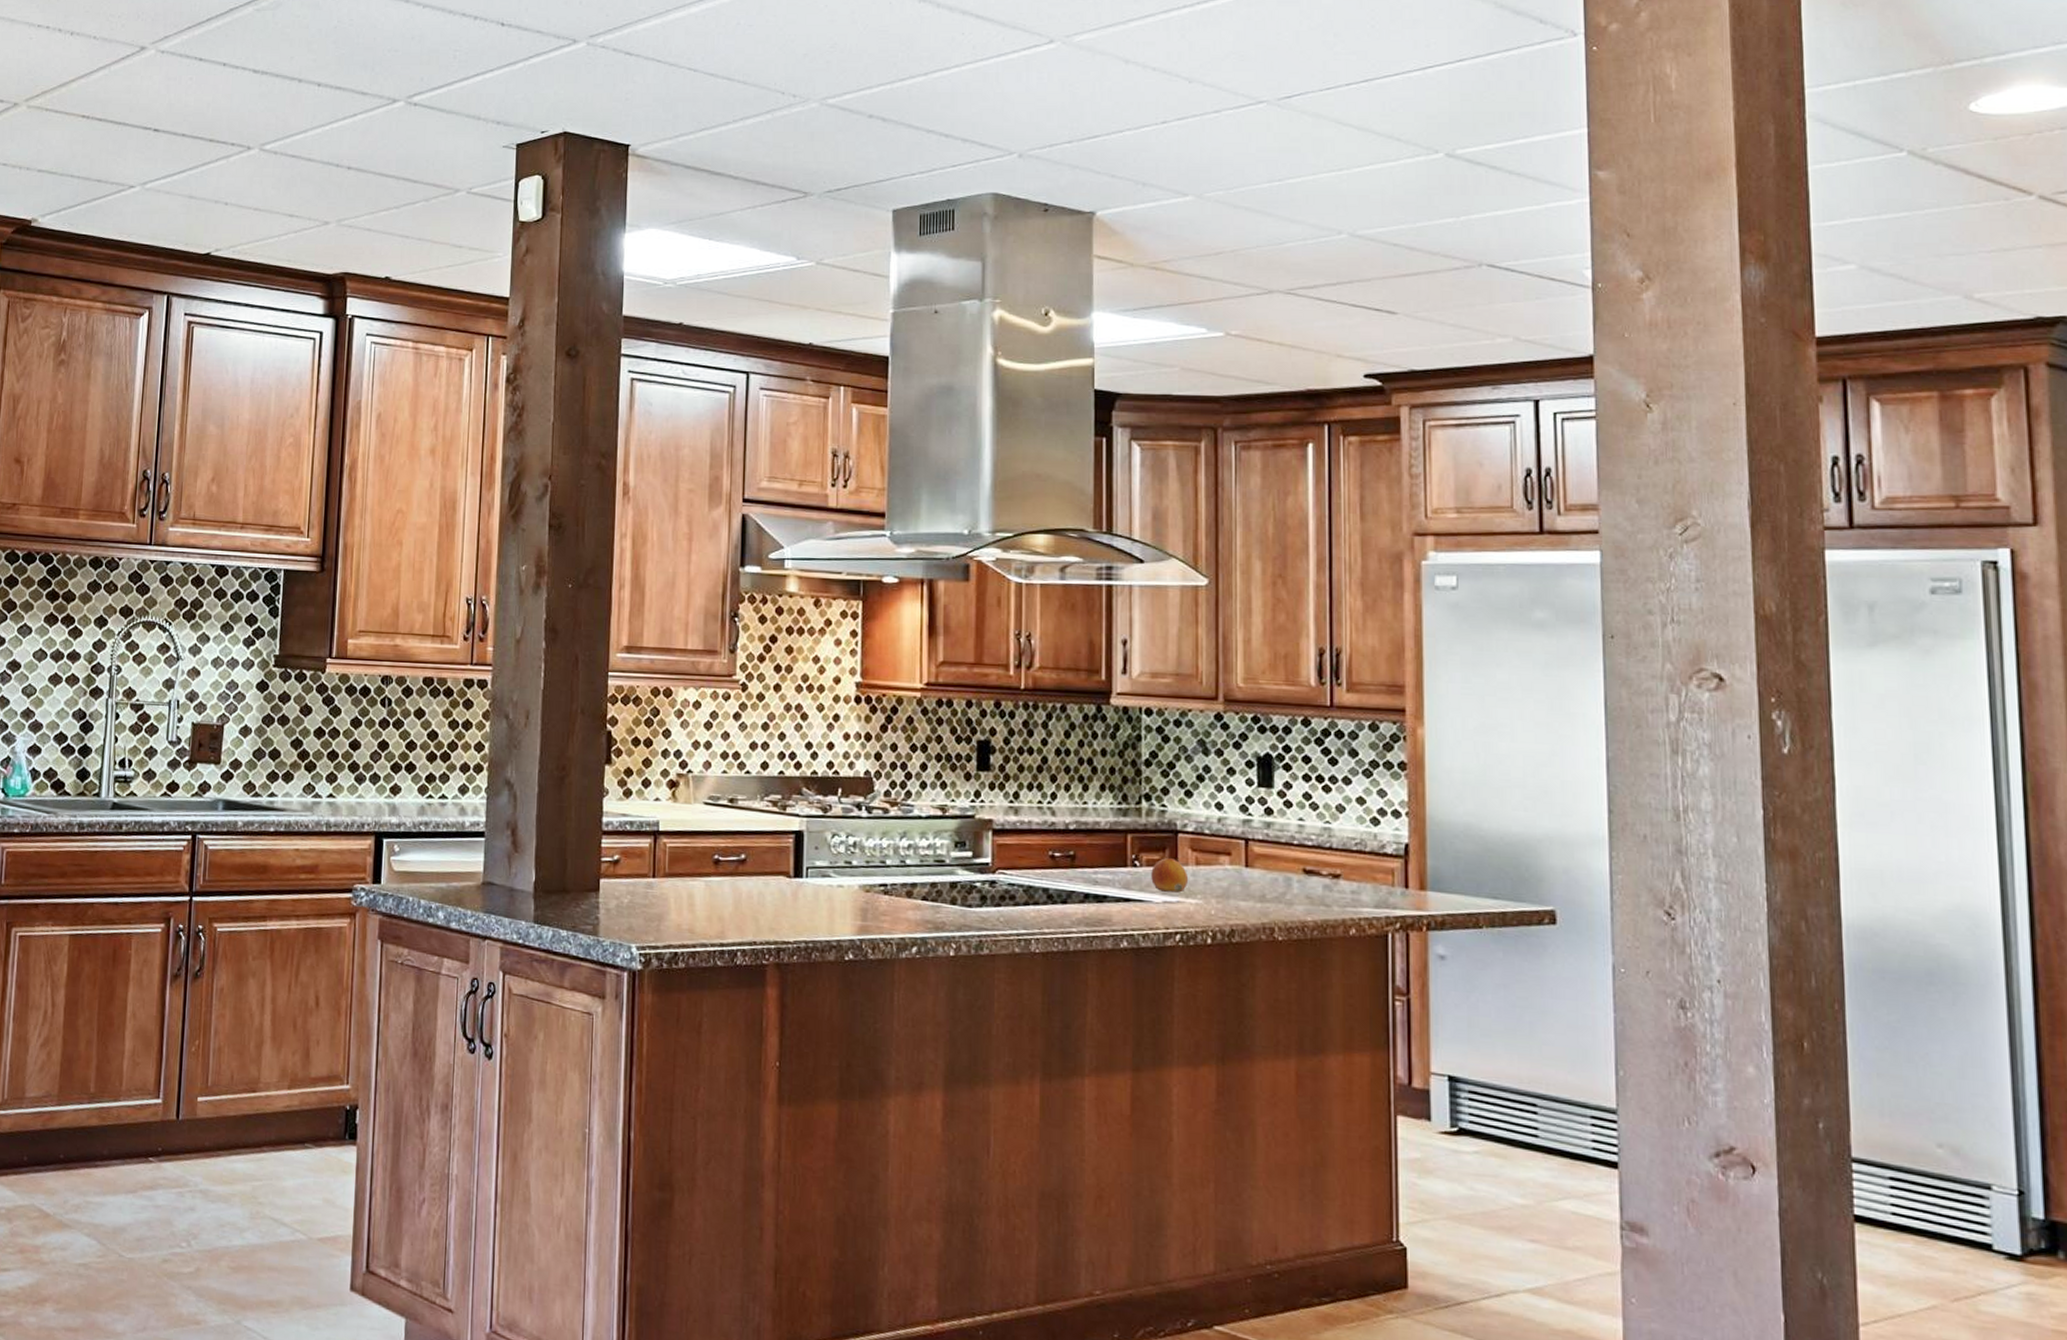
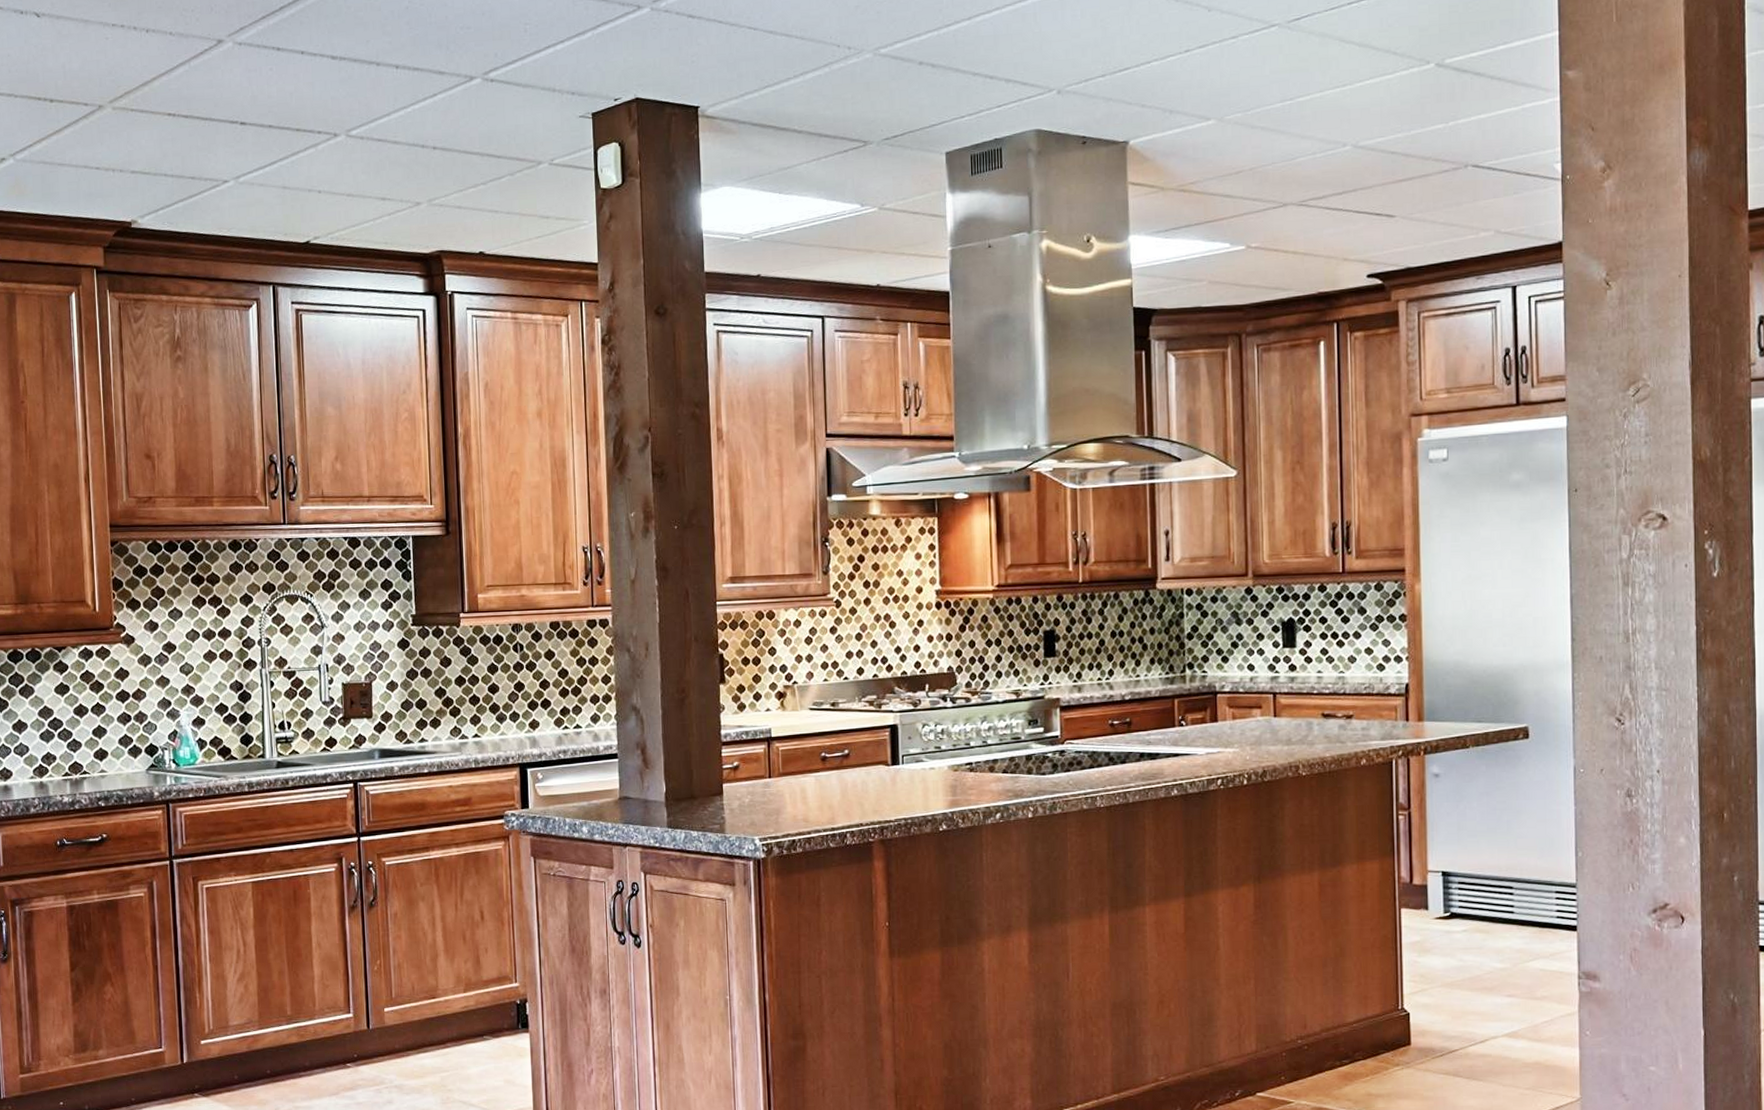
fruit: present [1151,858,1189,893] -> none [1195,716,1227,746]

